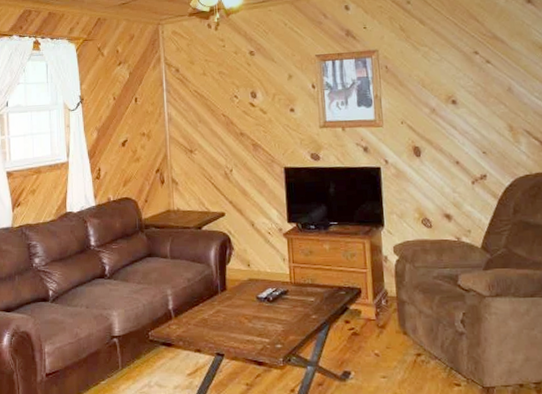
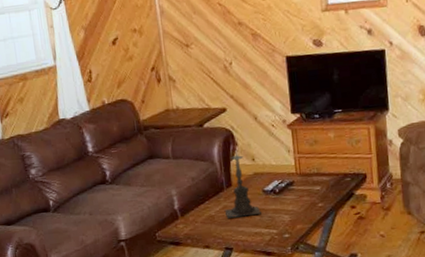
candle holder: none [217,254,254,323] -> present [224,149,261,218]

